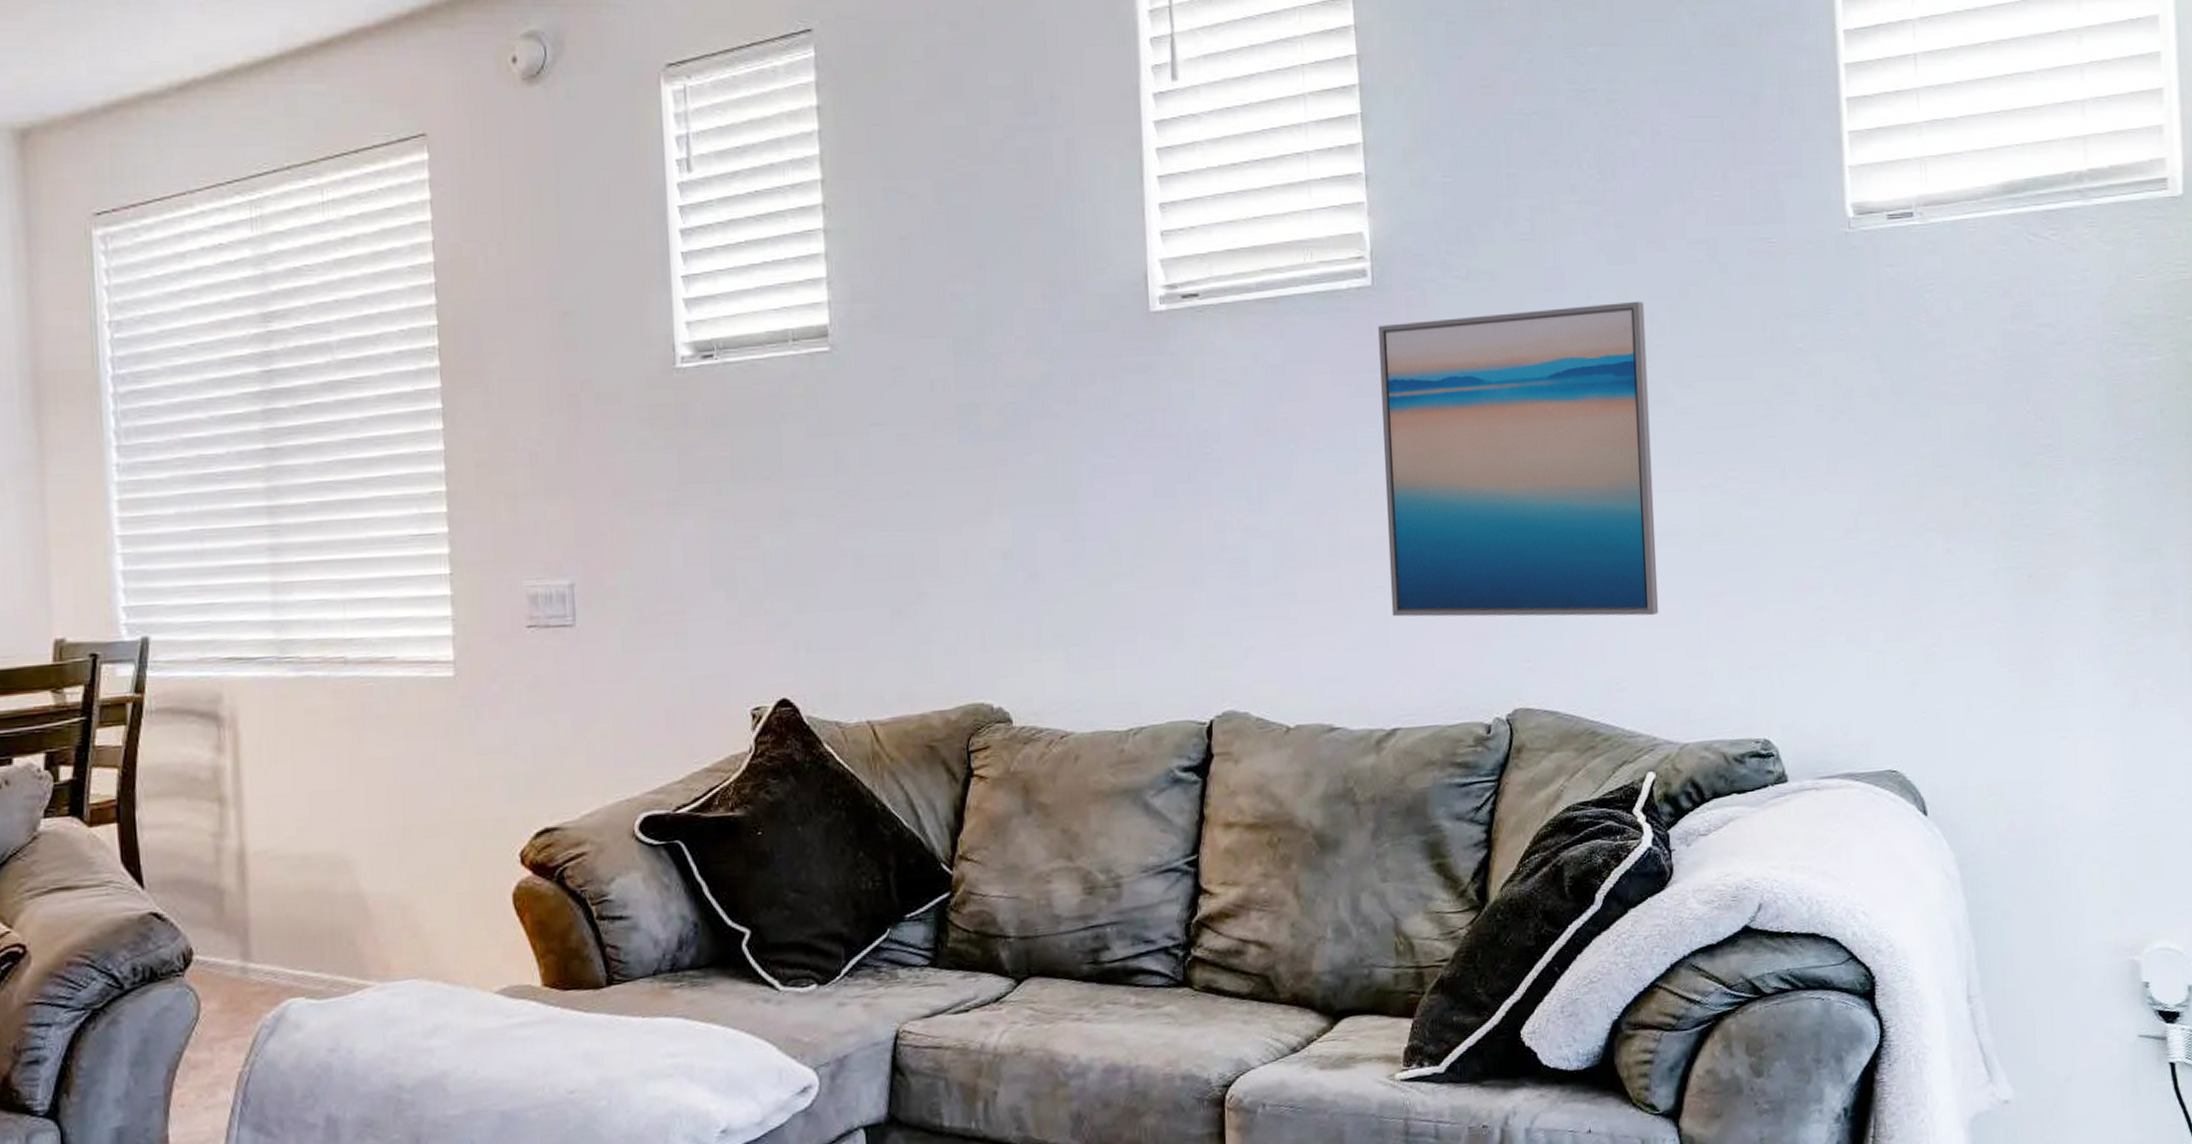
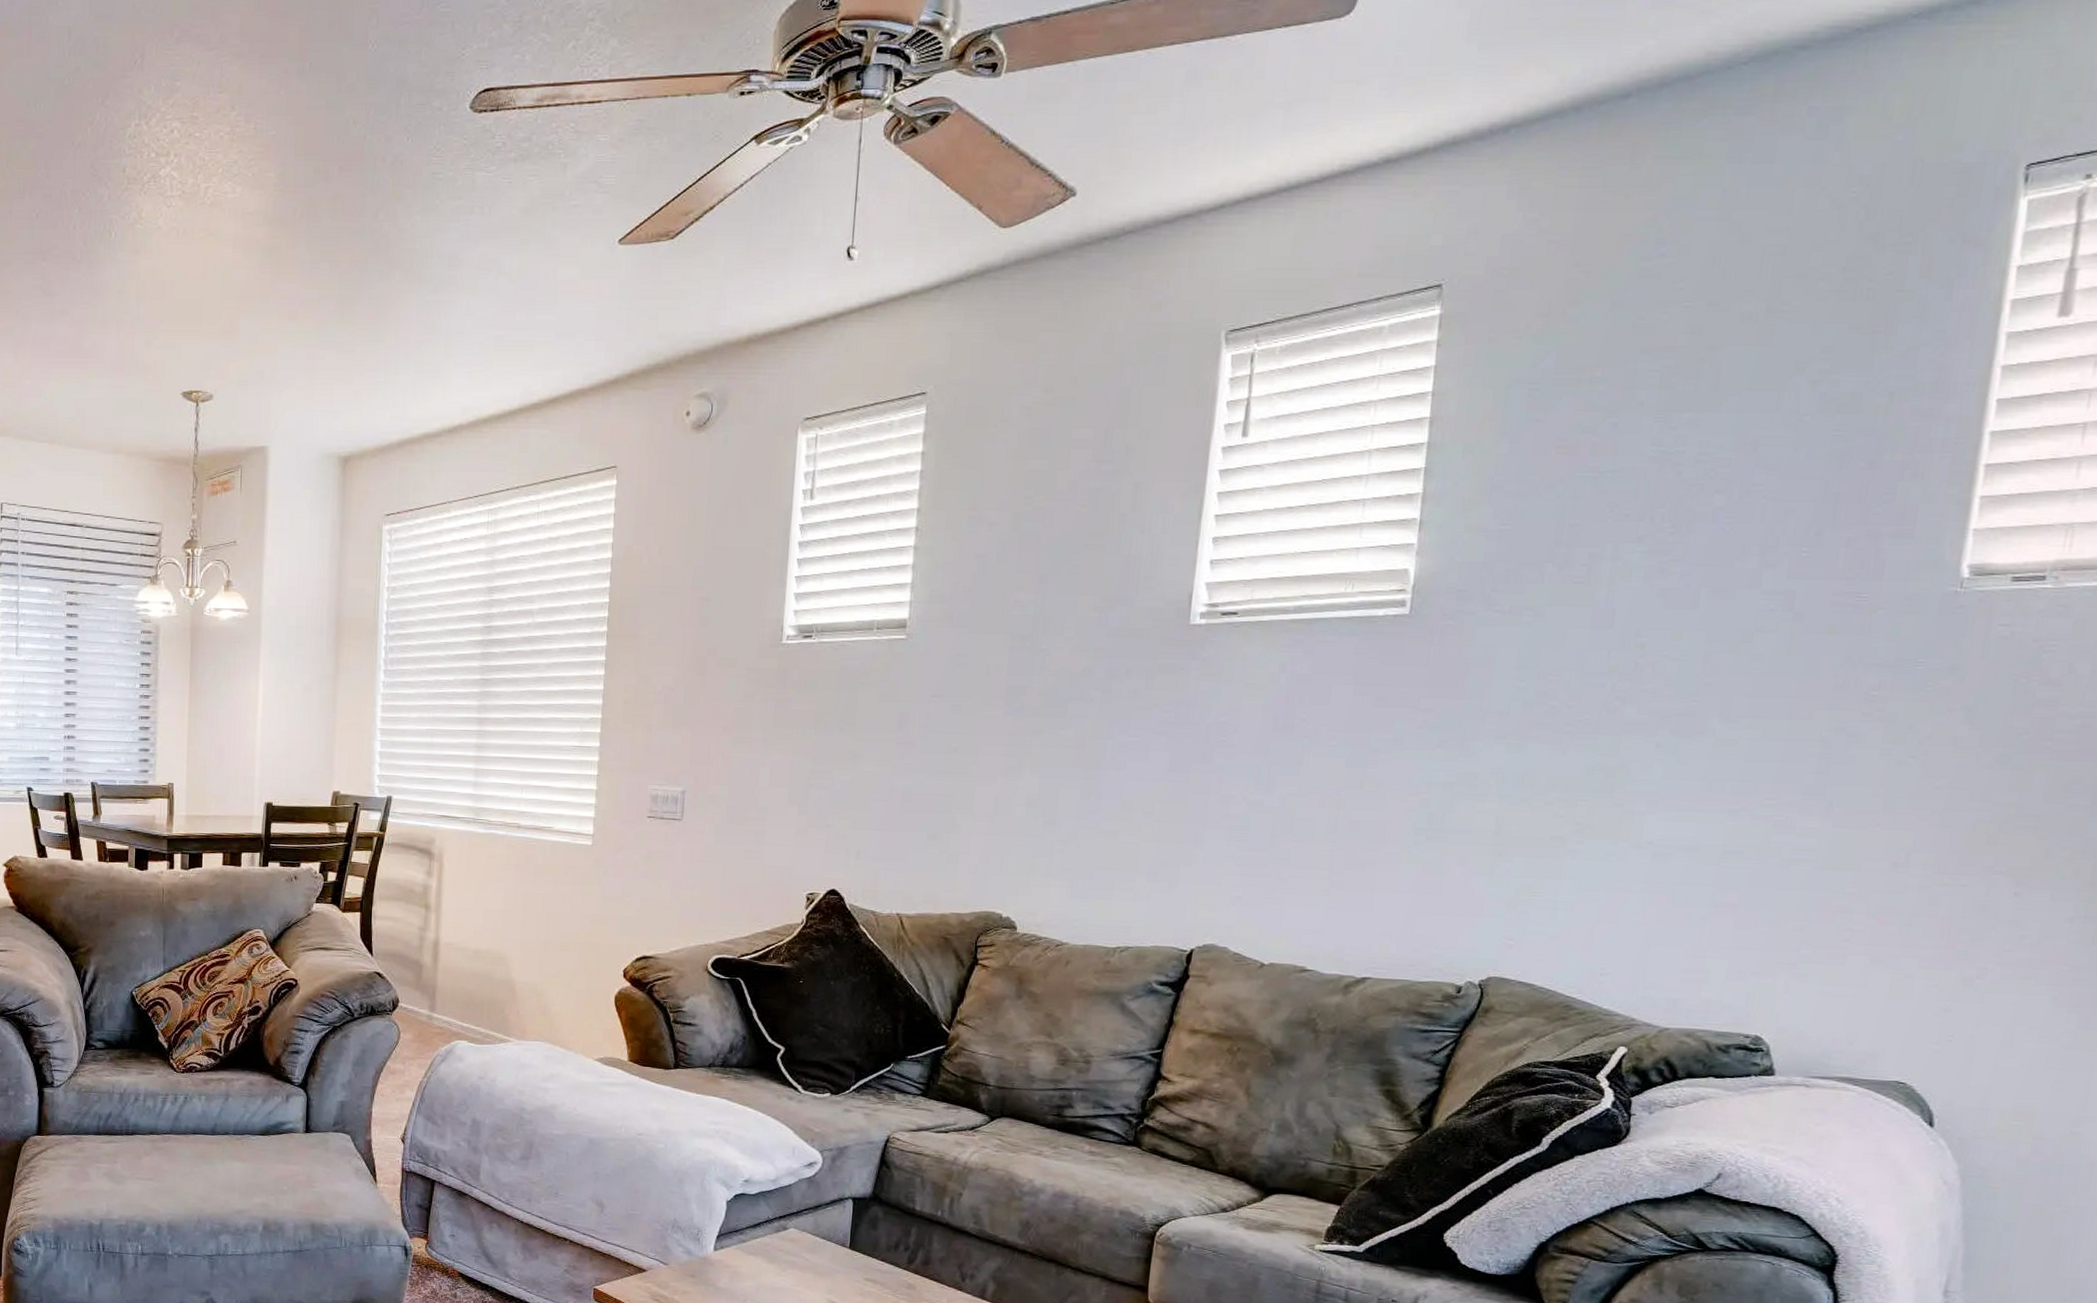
wall art: present [1378,301,1659,617] -> none [1379,642,1699,916]

